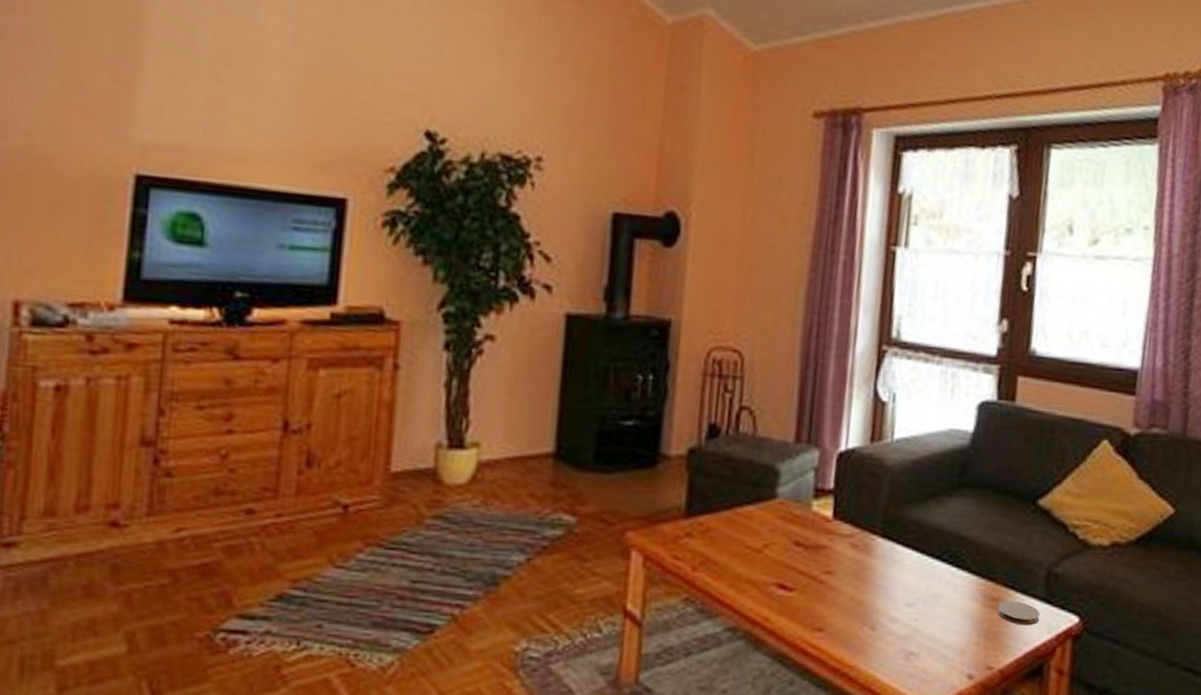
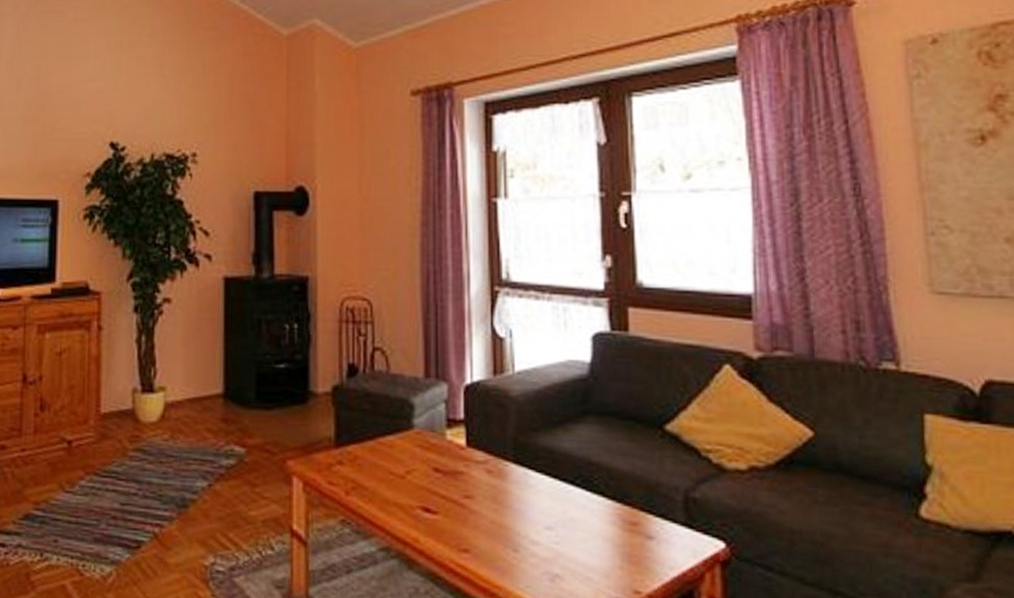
coaster: present [998,600,1040,626] -> none [638,524,683,551]

